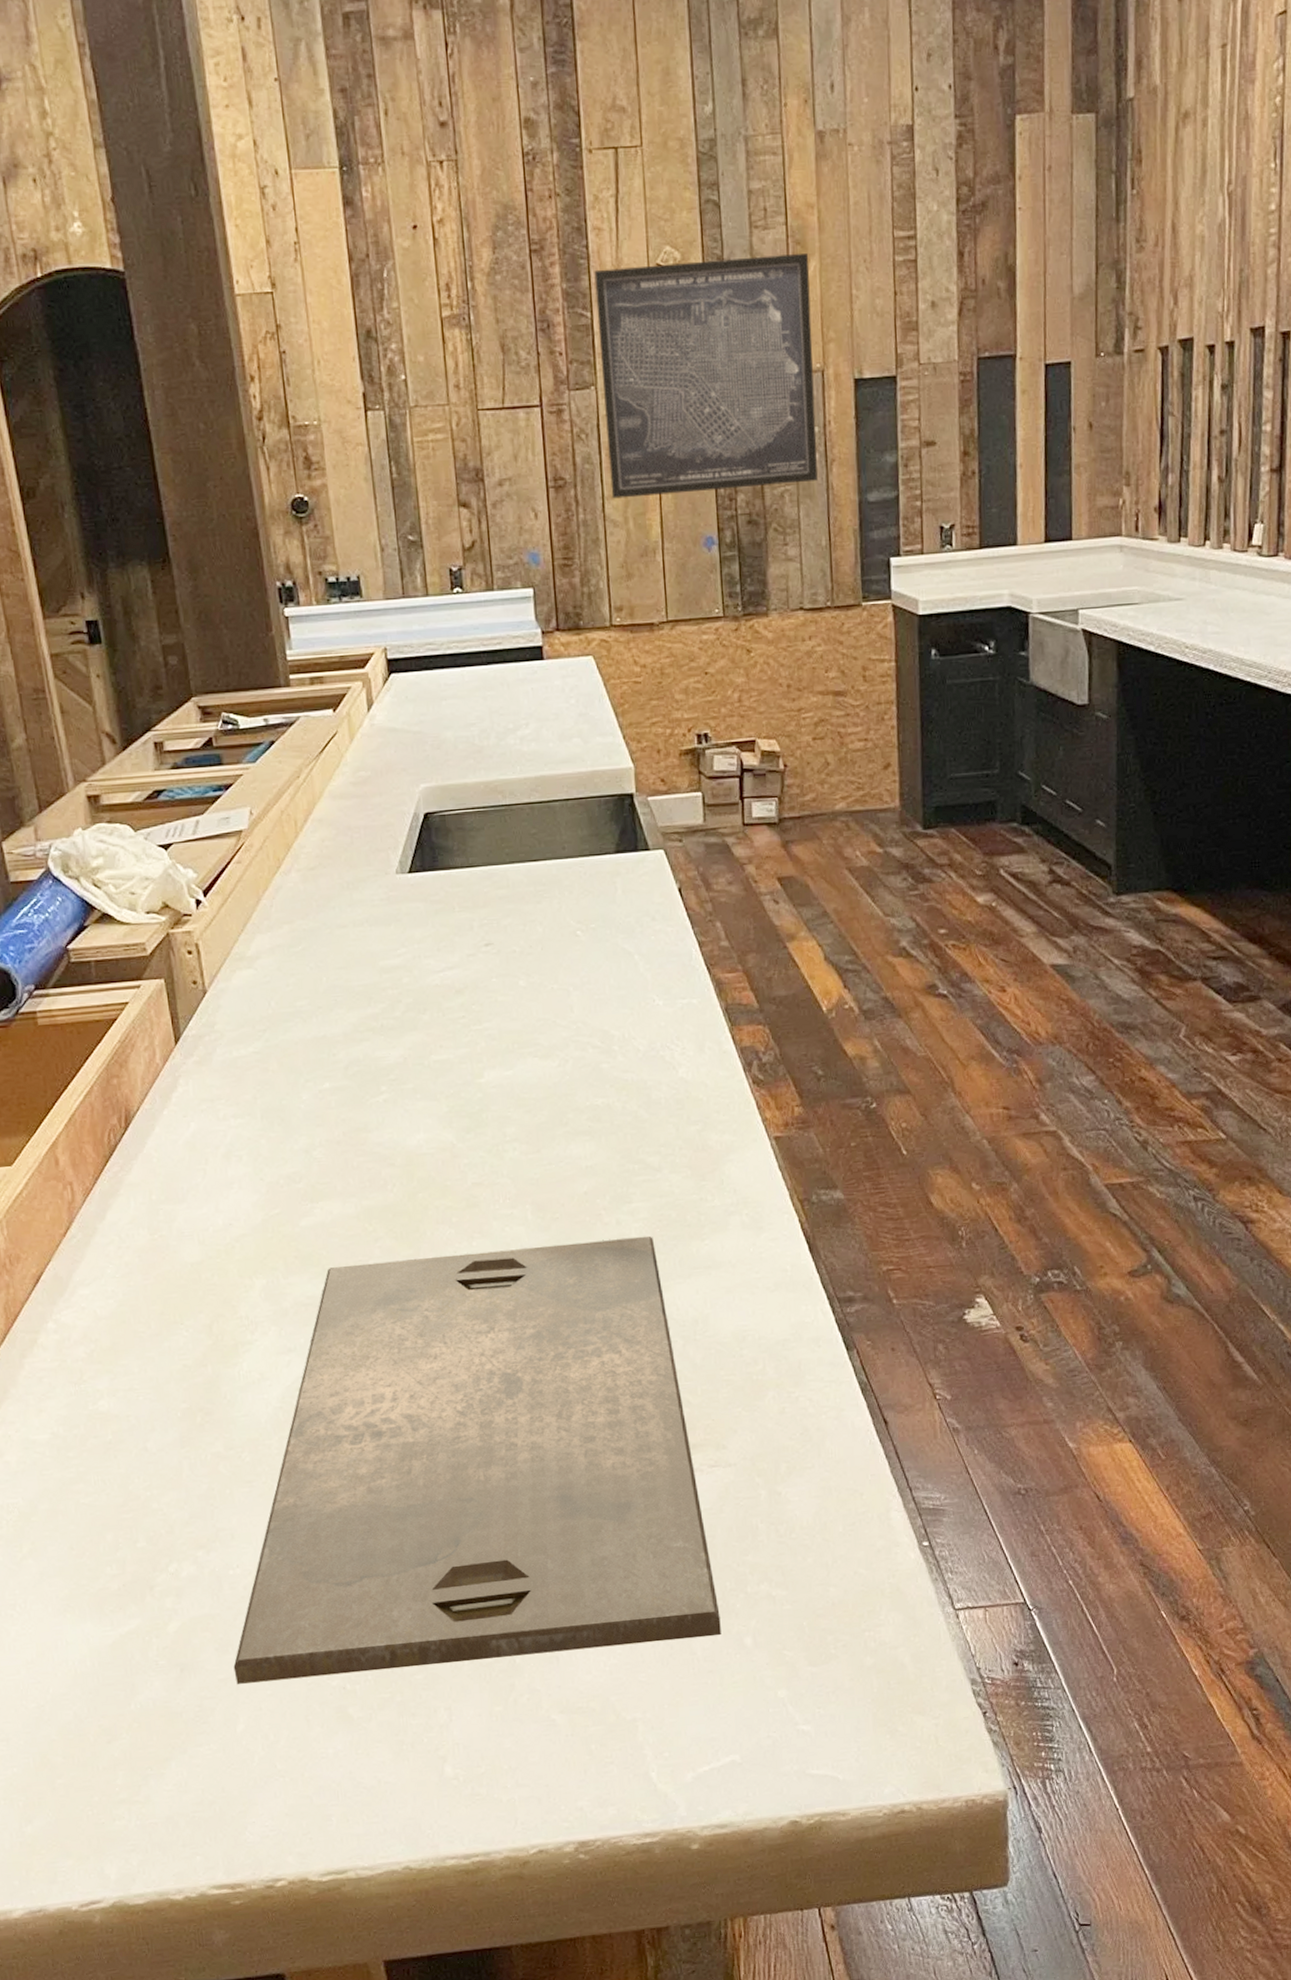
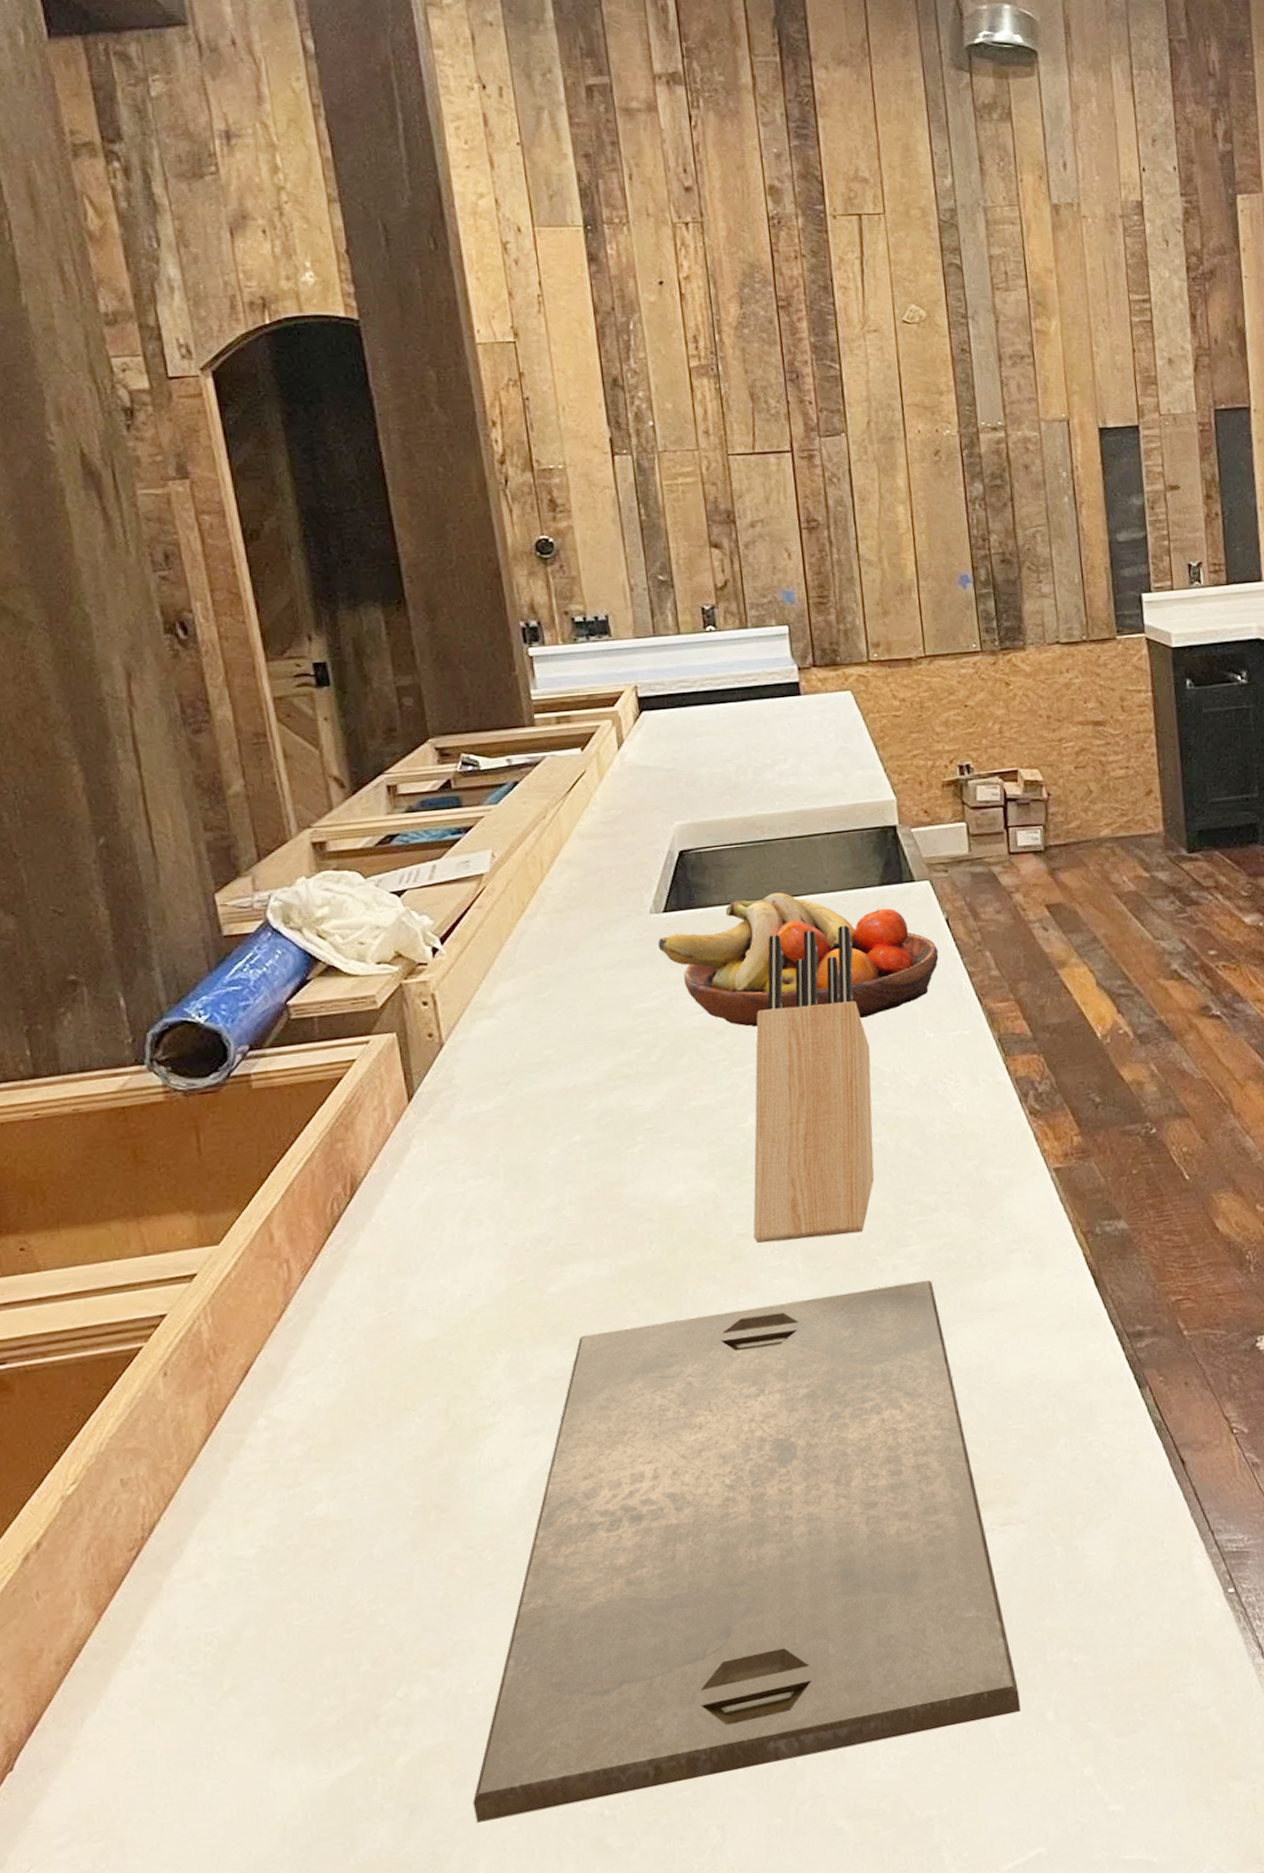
fruit bowl: none [403,857,671,988] -> present [657,892,939,1028]
knife block: none [487,891,602,1193] -> present [753,925,874,1244]
wall art: present [594,252,818,499] -> none [841,312,1068,540]

